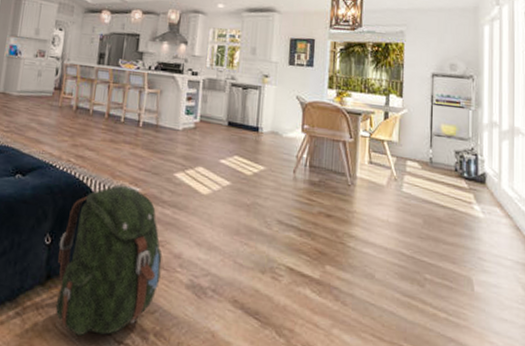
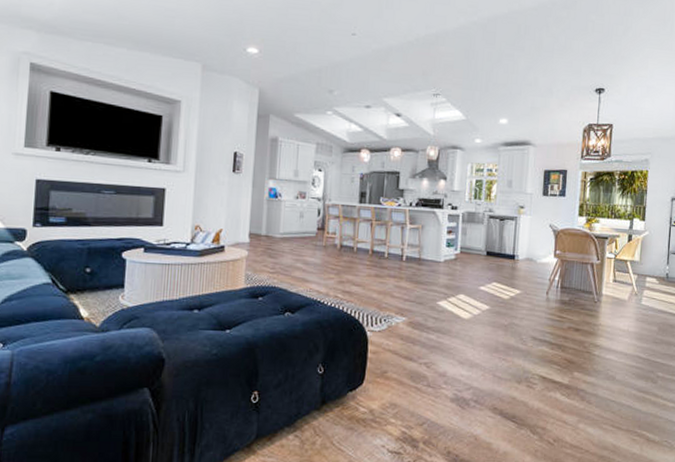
backpack: present [55,185,163,336] -> none [331,316,429,449]

